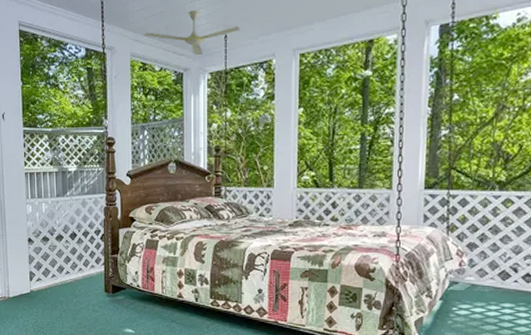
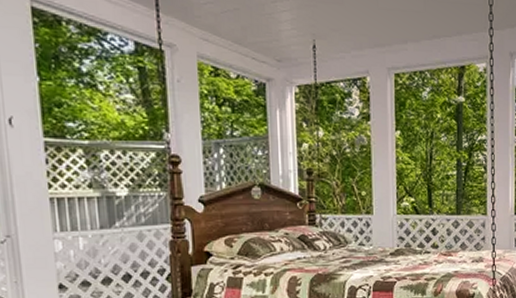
ceiling fan: present [143,10,240,56] -> none [213,12,330,65]

